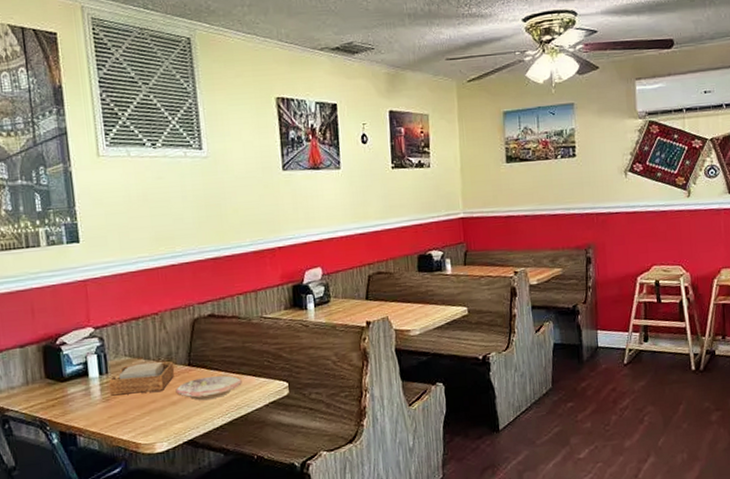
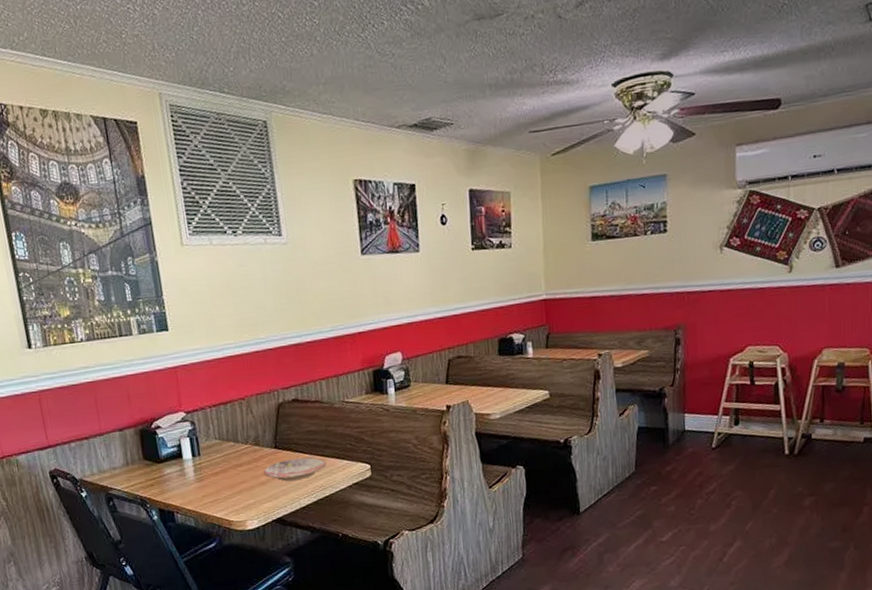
napkin holder: present [108,361,175,396] -> none [201,444,262,477]

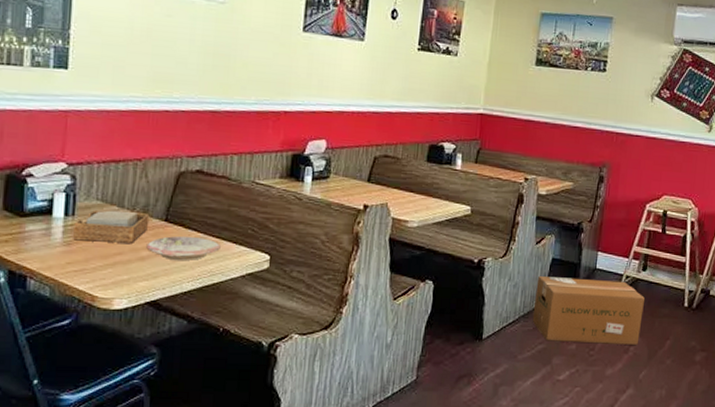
napkin holder: none [201,444,262,477] -> present [72,210,150,243]
box: none [626,438,741,507] -> present [532,276,645,345]

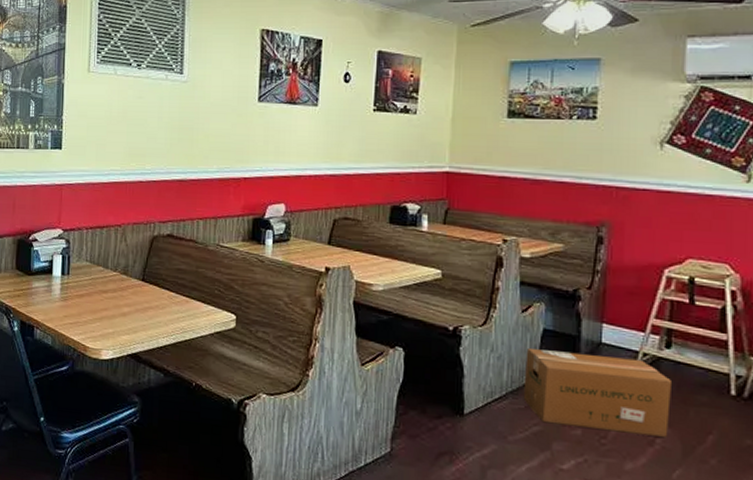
napkin holder: present [72,210,150,243] -> none [67,270,129,300]
plate: present [146,236,221,261] -> none [127,294,191,318]

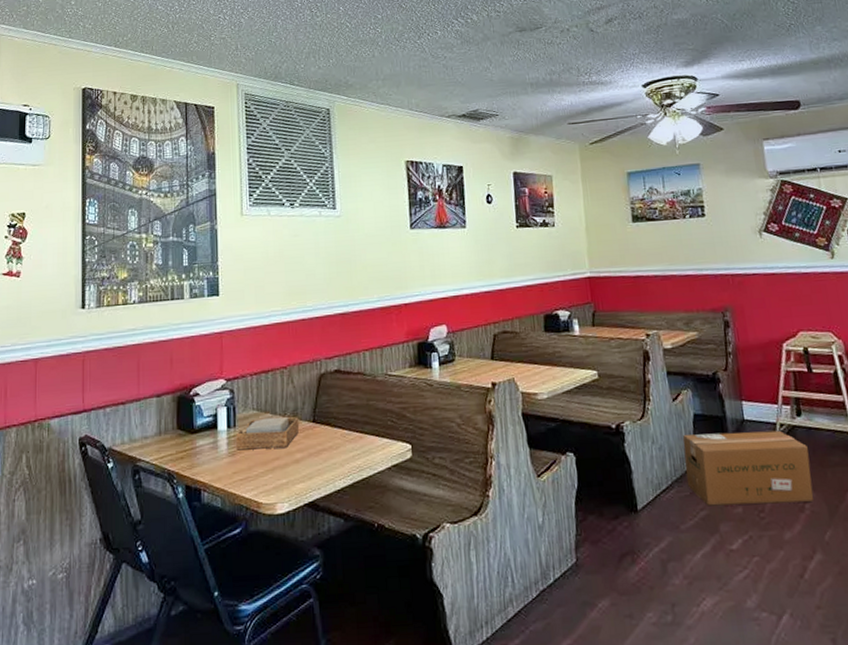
napkin holder: none [67,270,129,300] -> present [235,417,300,451]

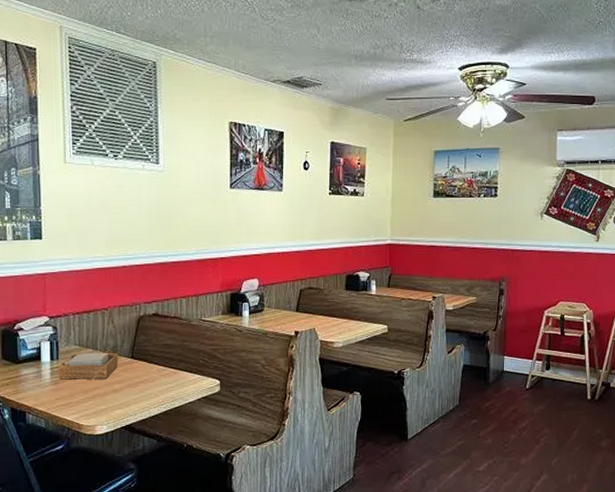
box: present [683,430,814,506] -> none [450,380,550,438]

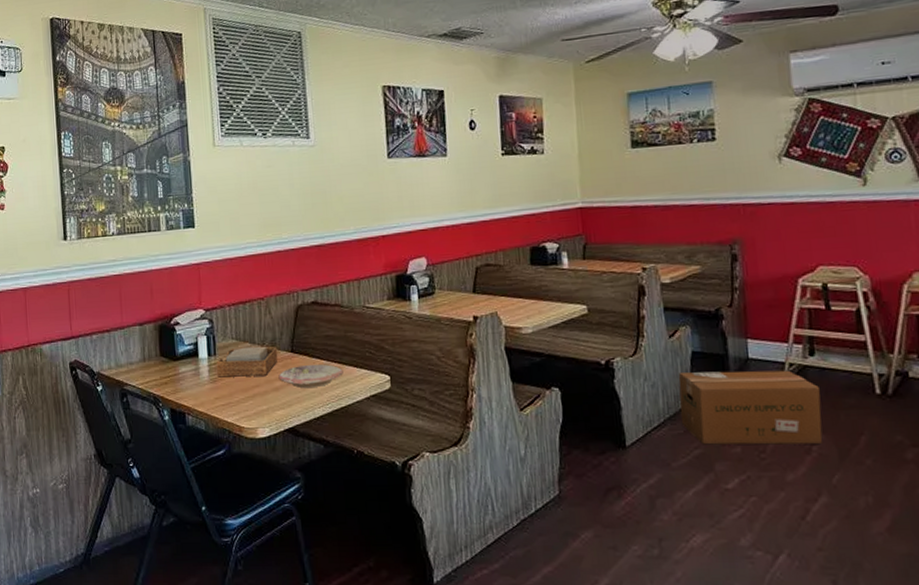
plate: none [118,370,178,391] -> present [278,364,343,389]
box: none [450,380,550,438] -> present [678,370,823,445]

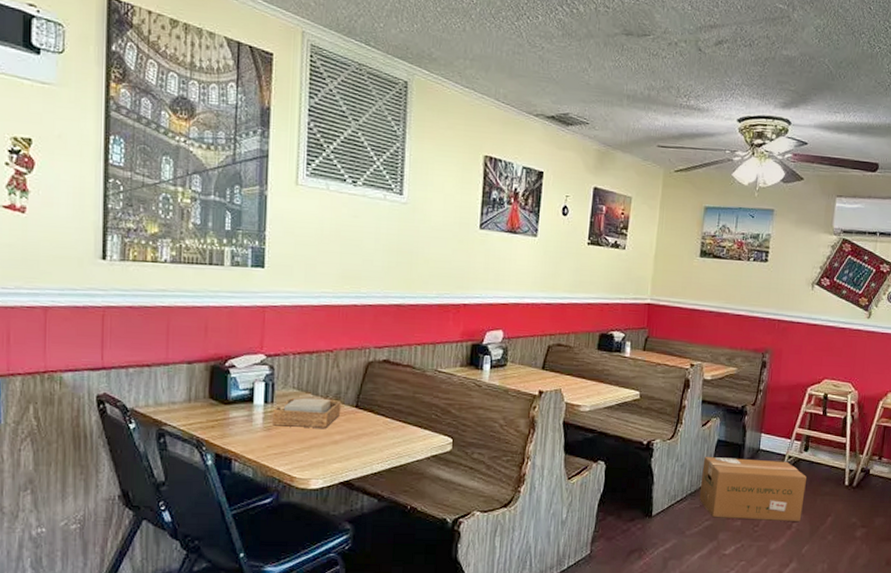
plate: present [278,364,343,389] -> none [339,421,407,444]

